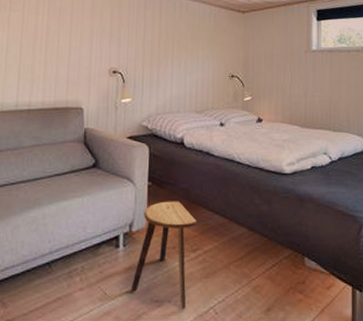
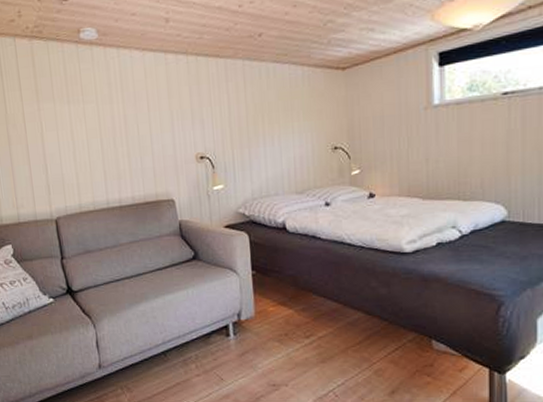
stool: present [130,201,198,309] -> none [246,288,309,393]

